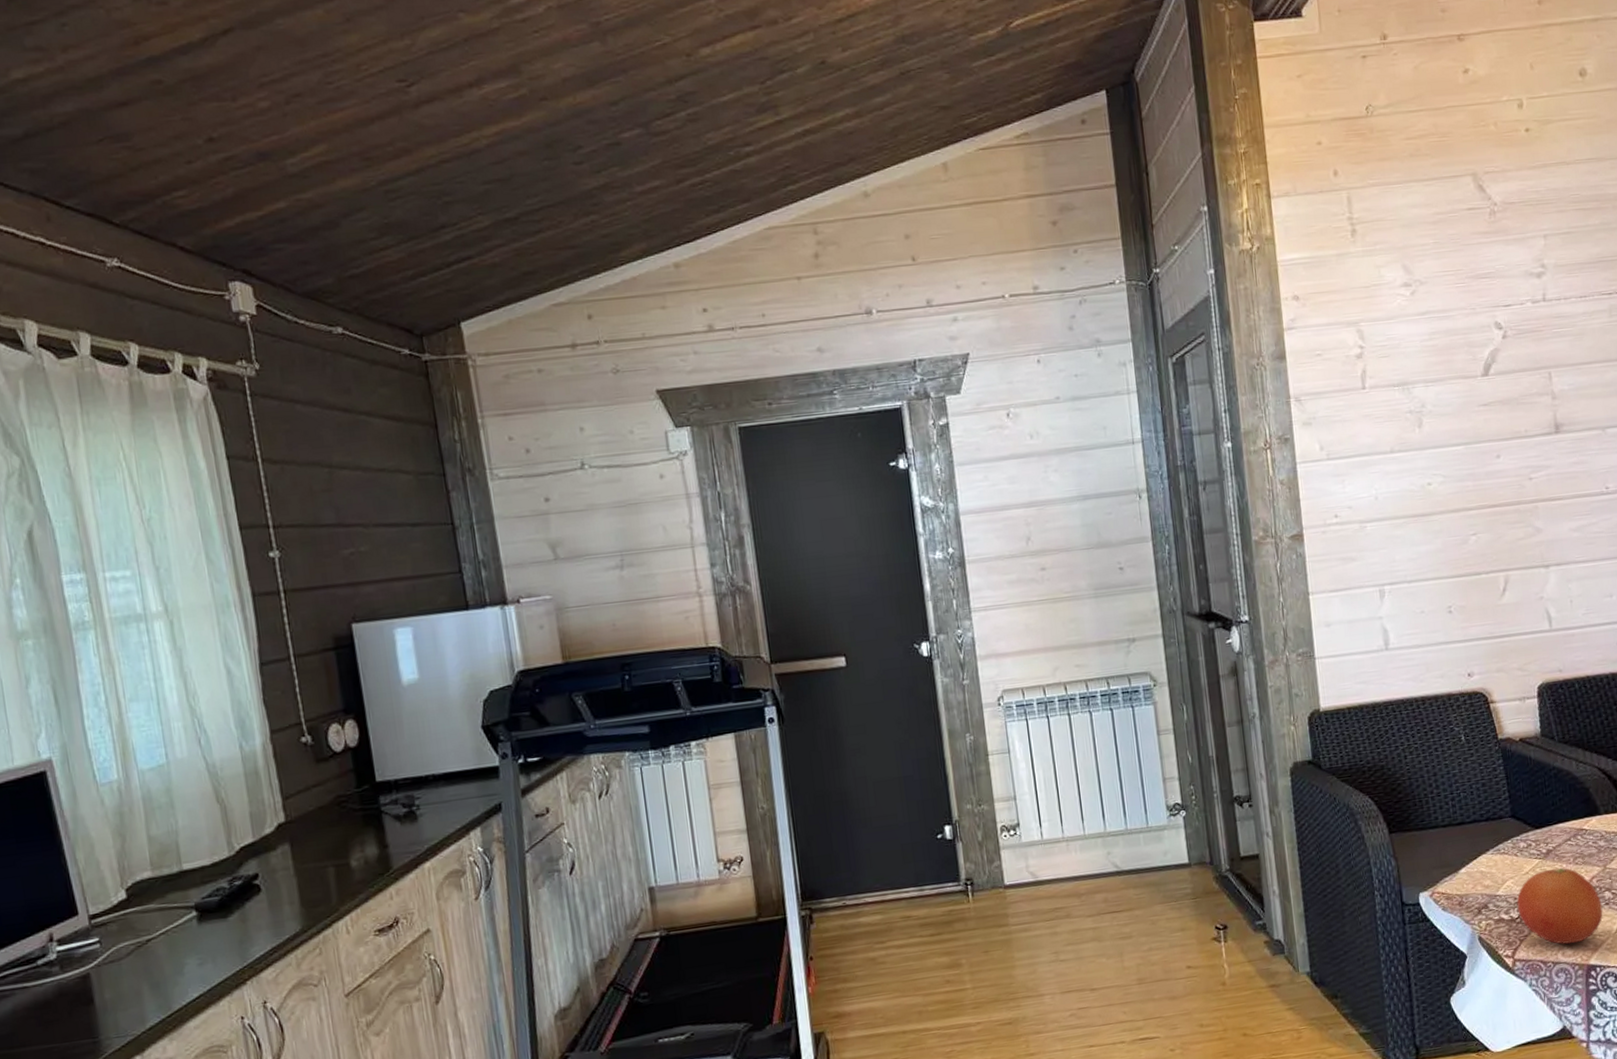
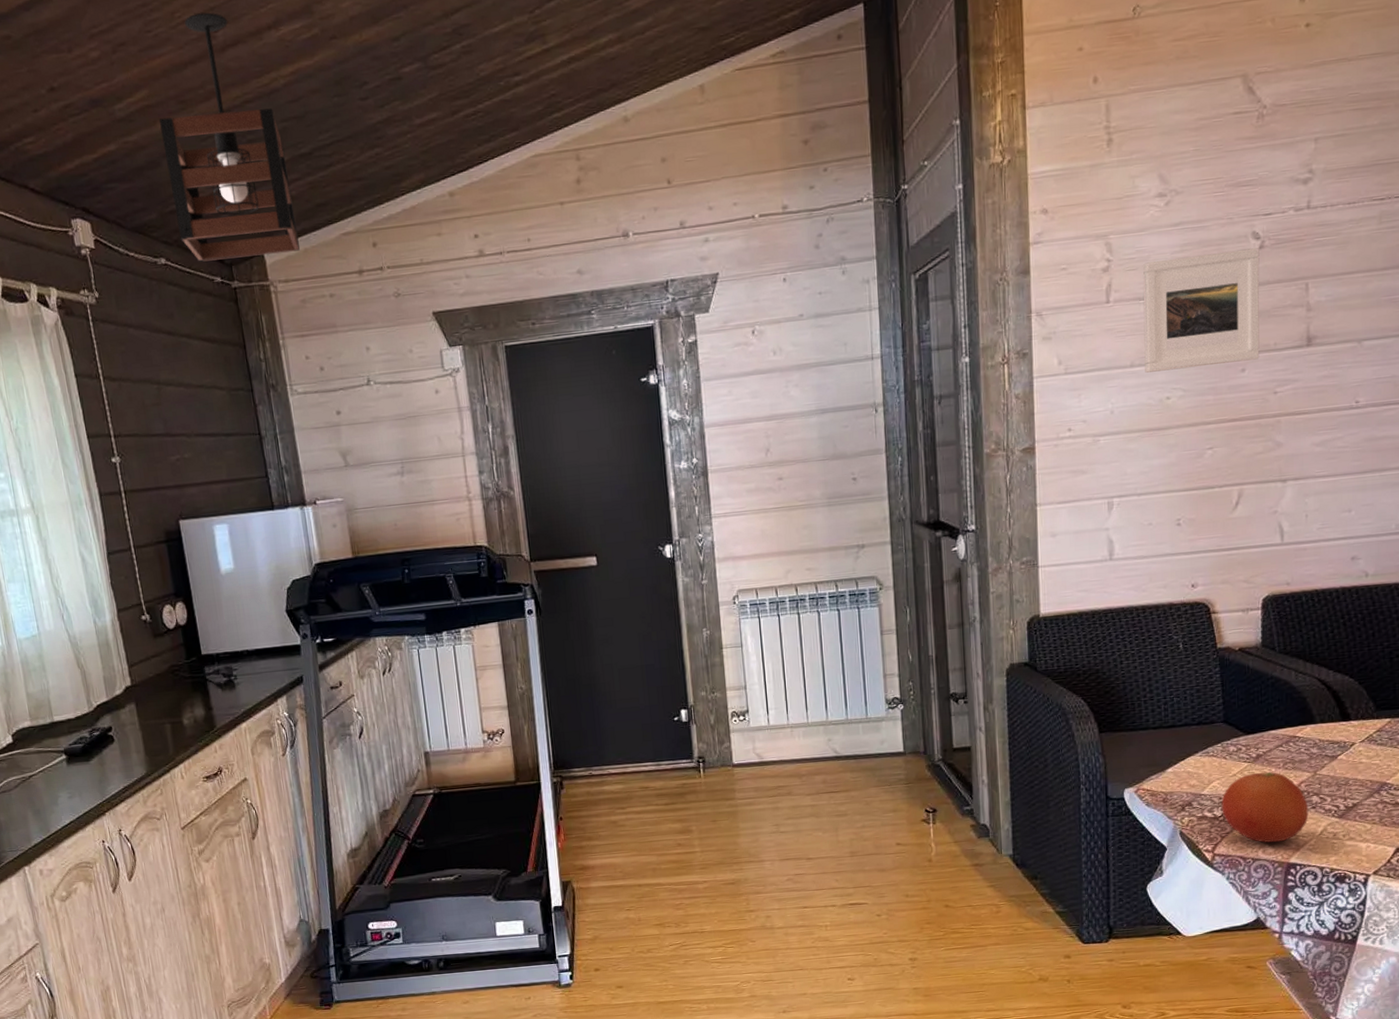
pendant light: none [340,66,503,332] -> present [159,12,300,262]
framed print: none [1395,337,1513,459] -> present [1142,248,1260,373]

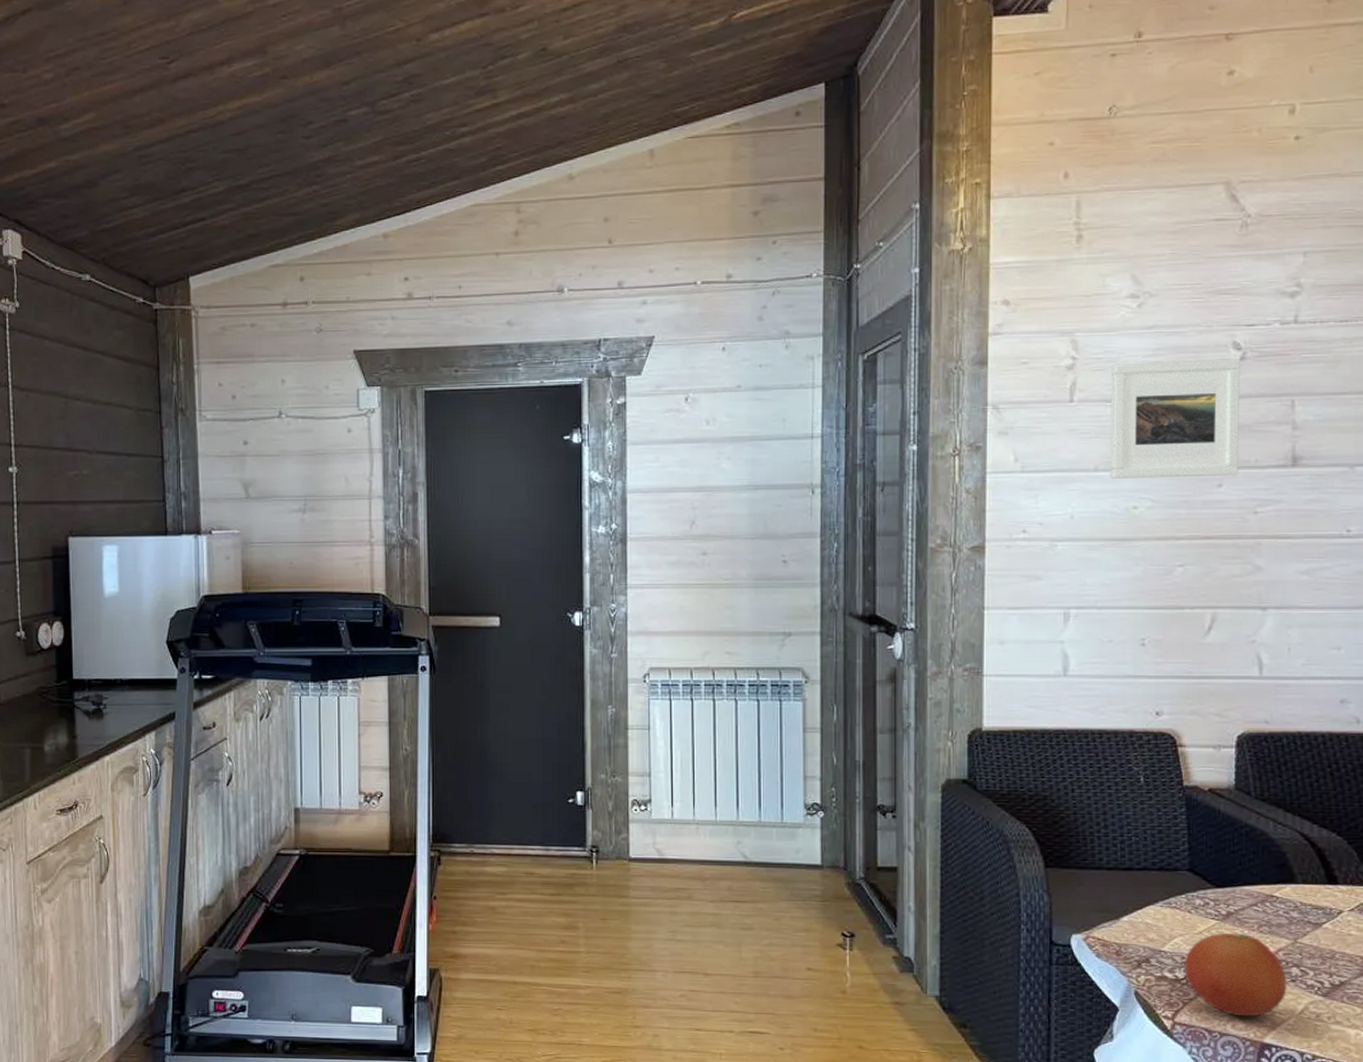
pendant light: present [159,12,300,262] -> none [103,45,227,281]

